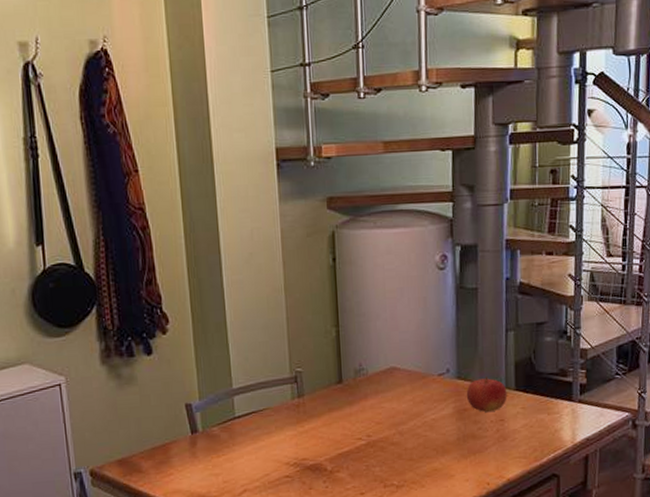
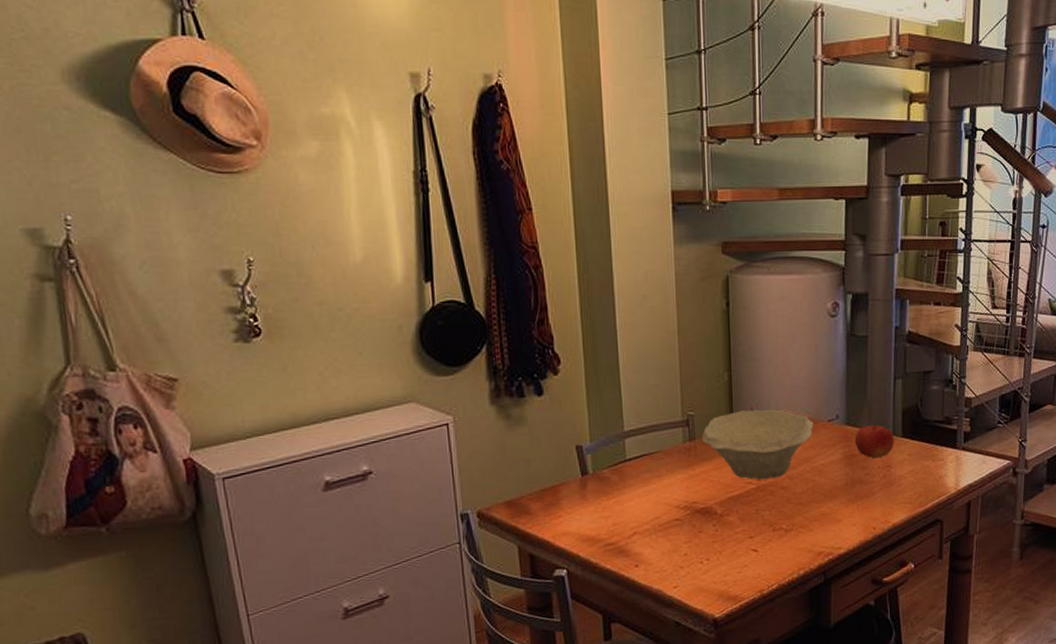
bowl: none [311,365,425,436] -> present [702,409,815,480]

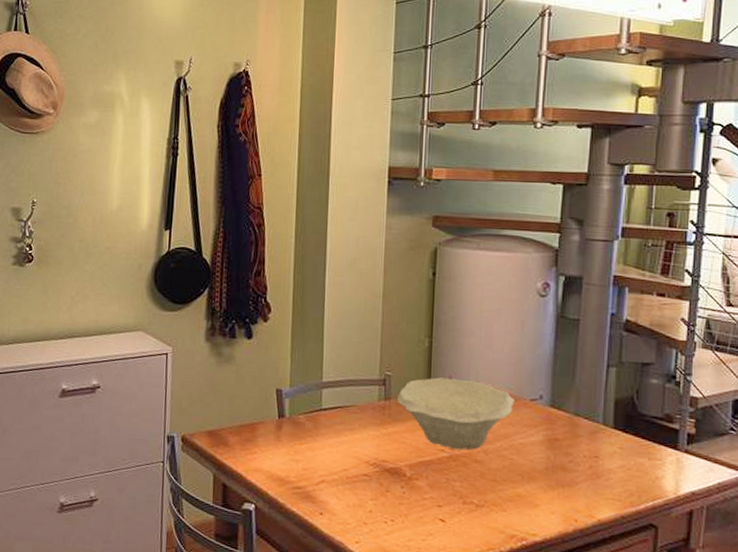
fruit: present [854,422,894,458] -> none [559,408,604,446]

